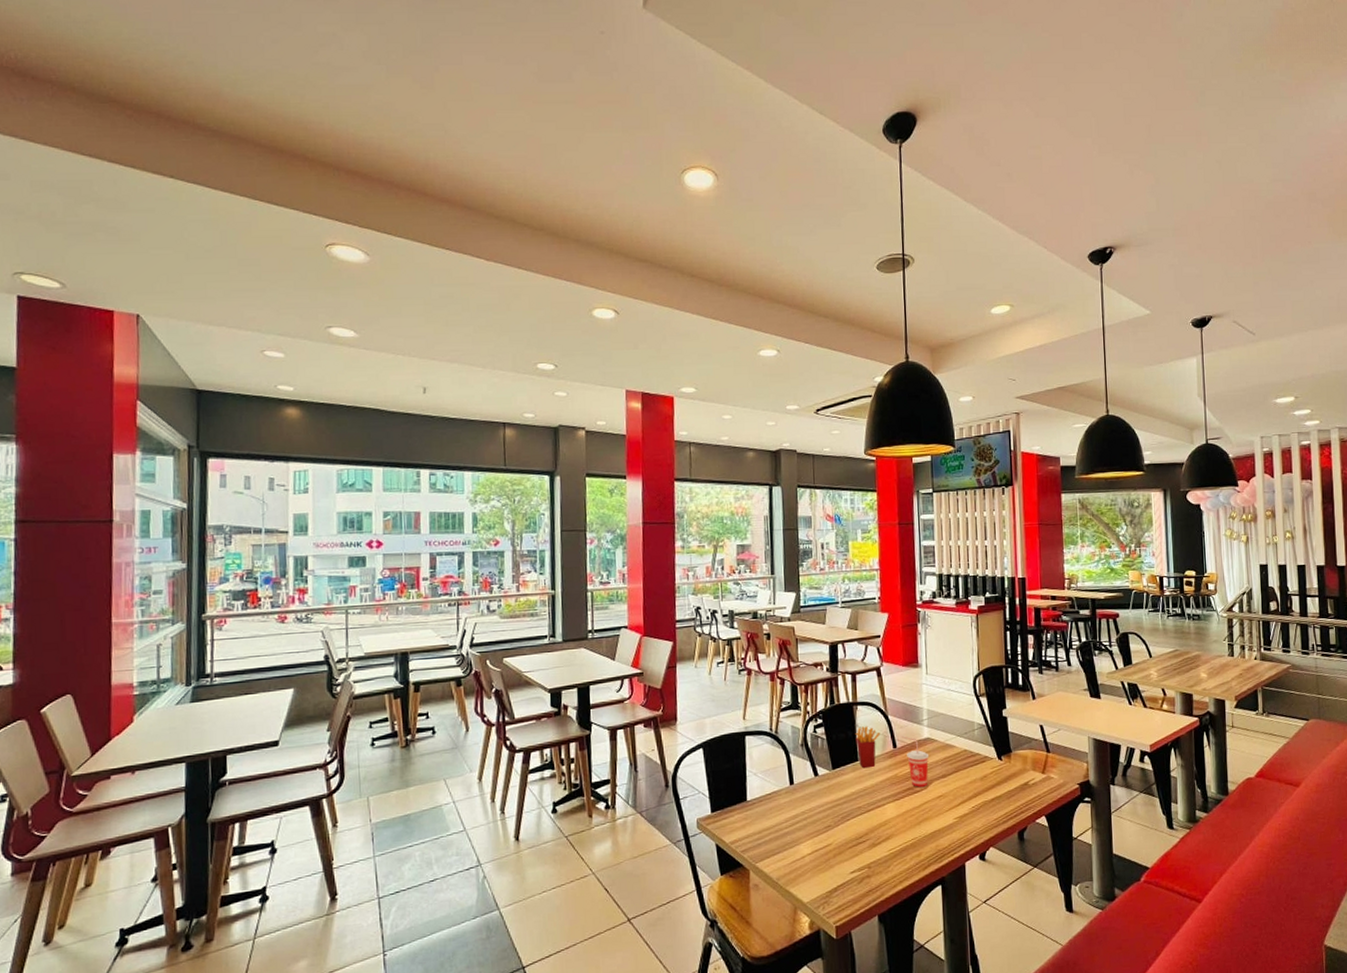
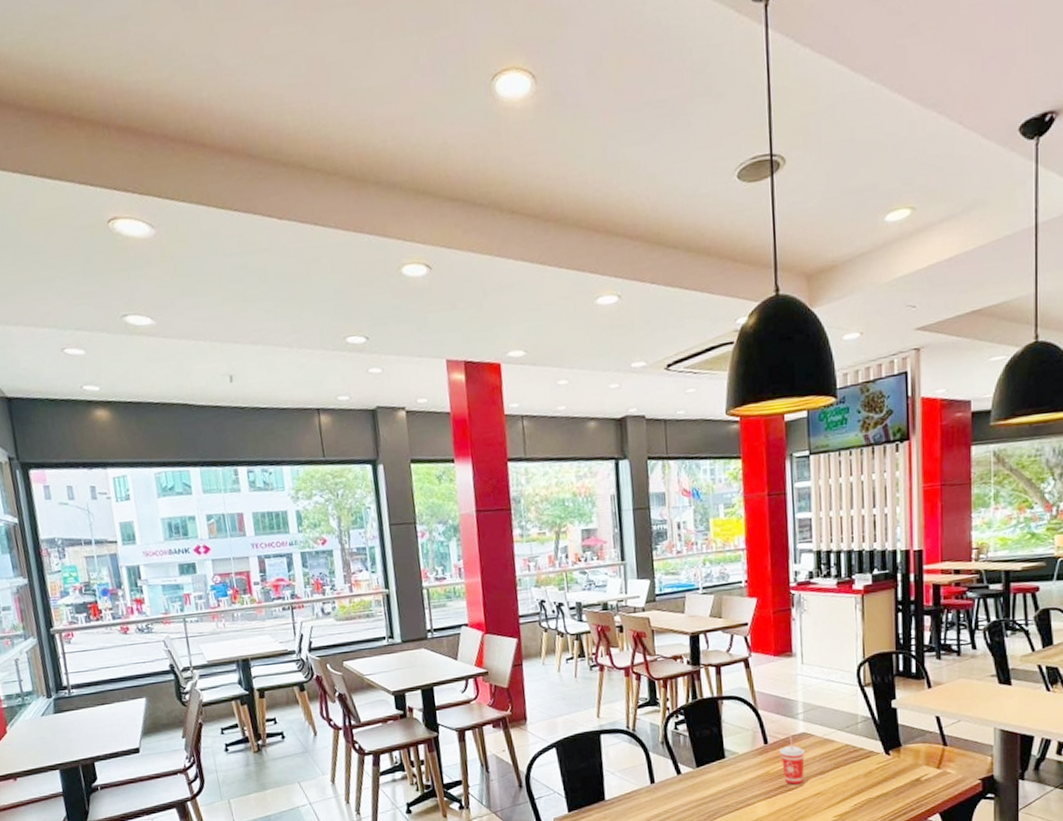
french fries: present [855,726,881,768] -> none [721,721,750,765]

